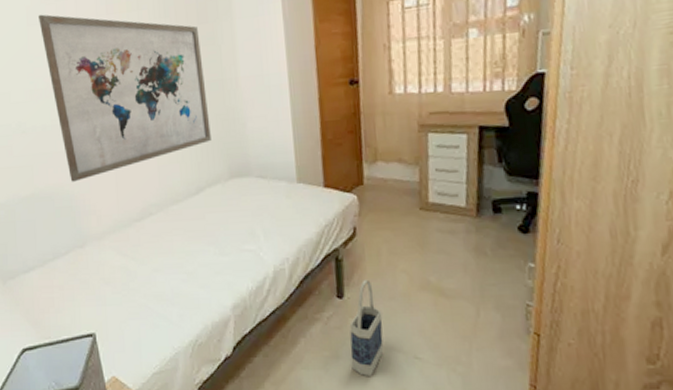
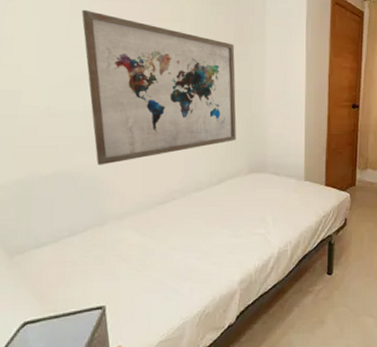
bag: present [349,279,384,376] -> none [333,260,360,337]

